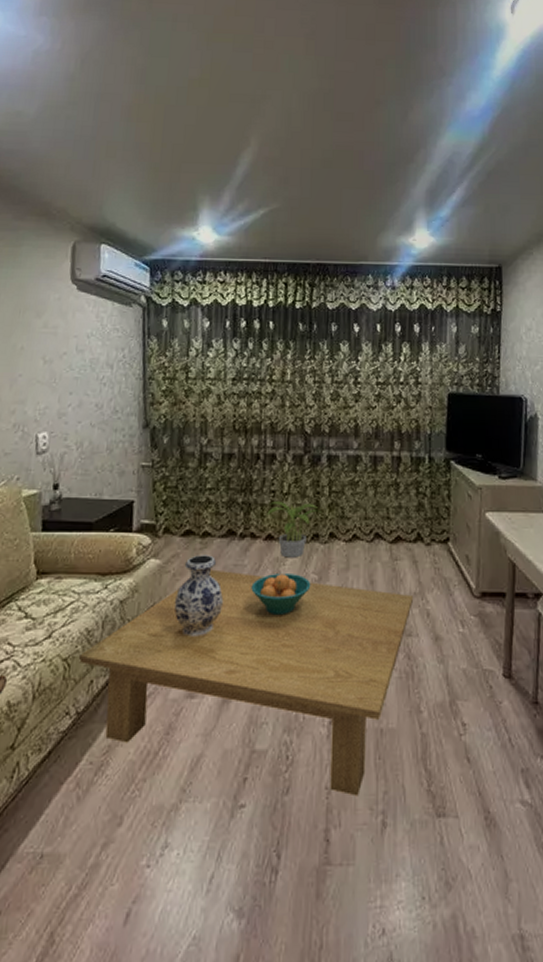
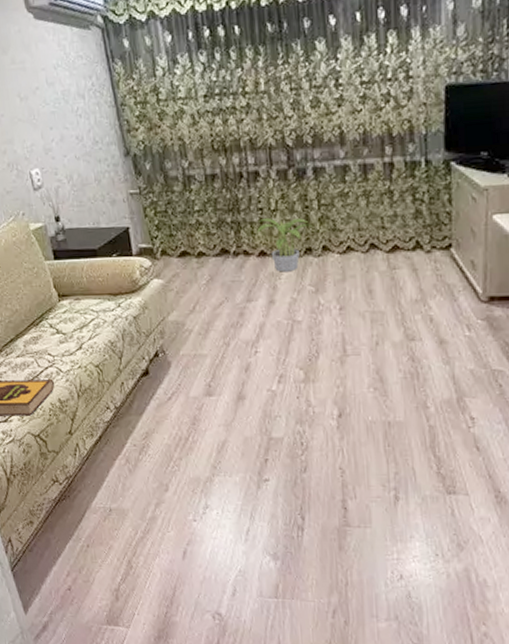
coffee table: present [78,569,414,797] -> none [107,286,416,476]
vase: present [174,555,224,637] -> none [181,273,227,345]
fruit bowl: present [251,574,311,614] -> none [250,287,309,324]

